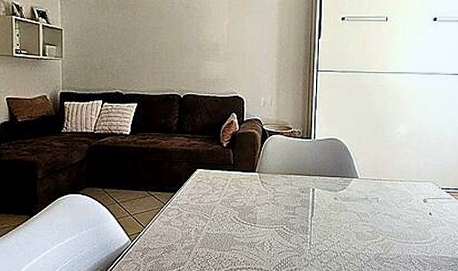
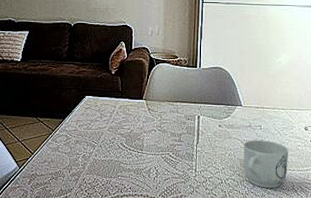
mug: none [359,212,407,261] -> present [243,140,289,188]

